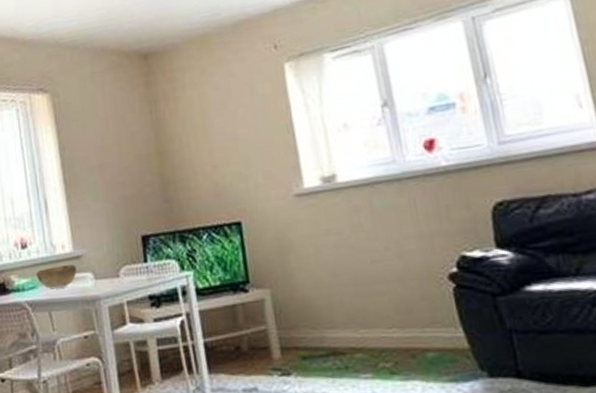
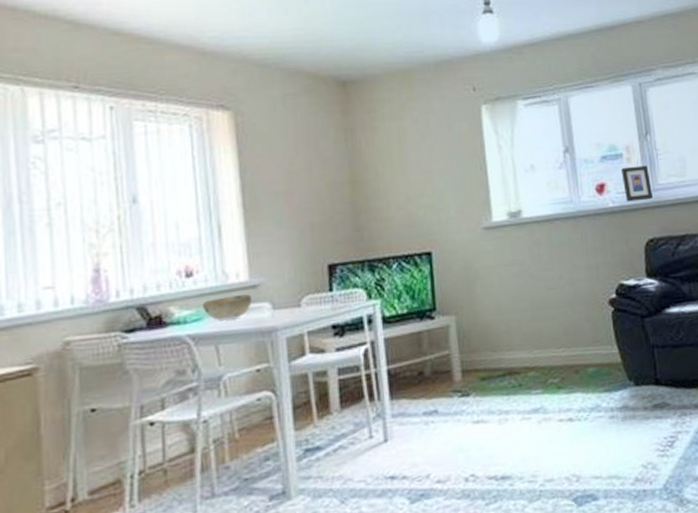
picture frame: none [454,114,500,159] -> present [621,165,654,202]

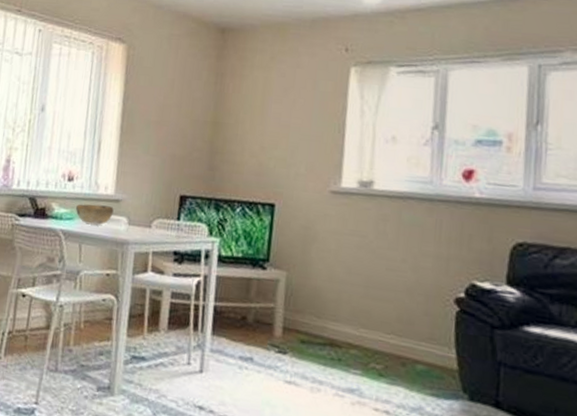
picture frame: present [621,165,654,202] -> none [496,156,533,199]

